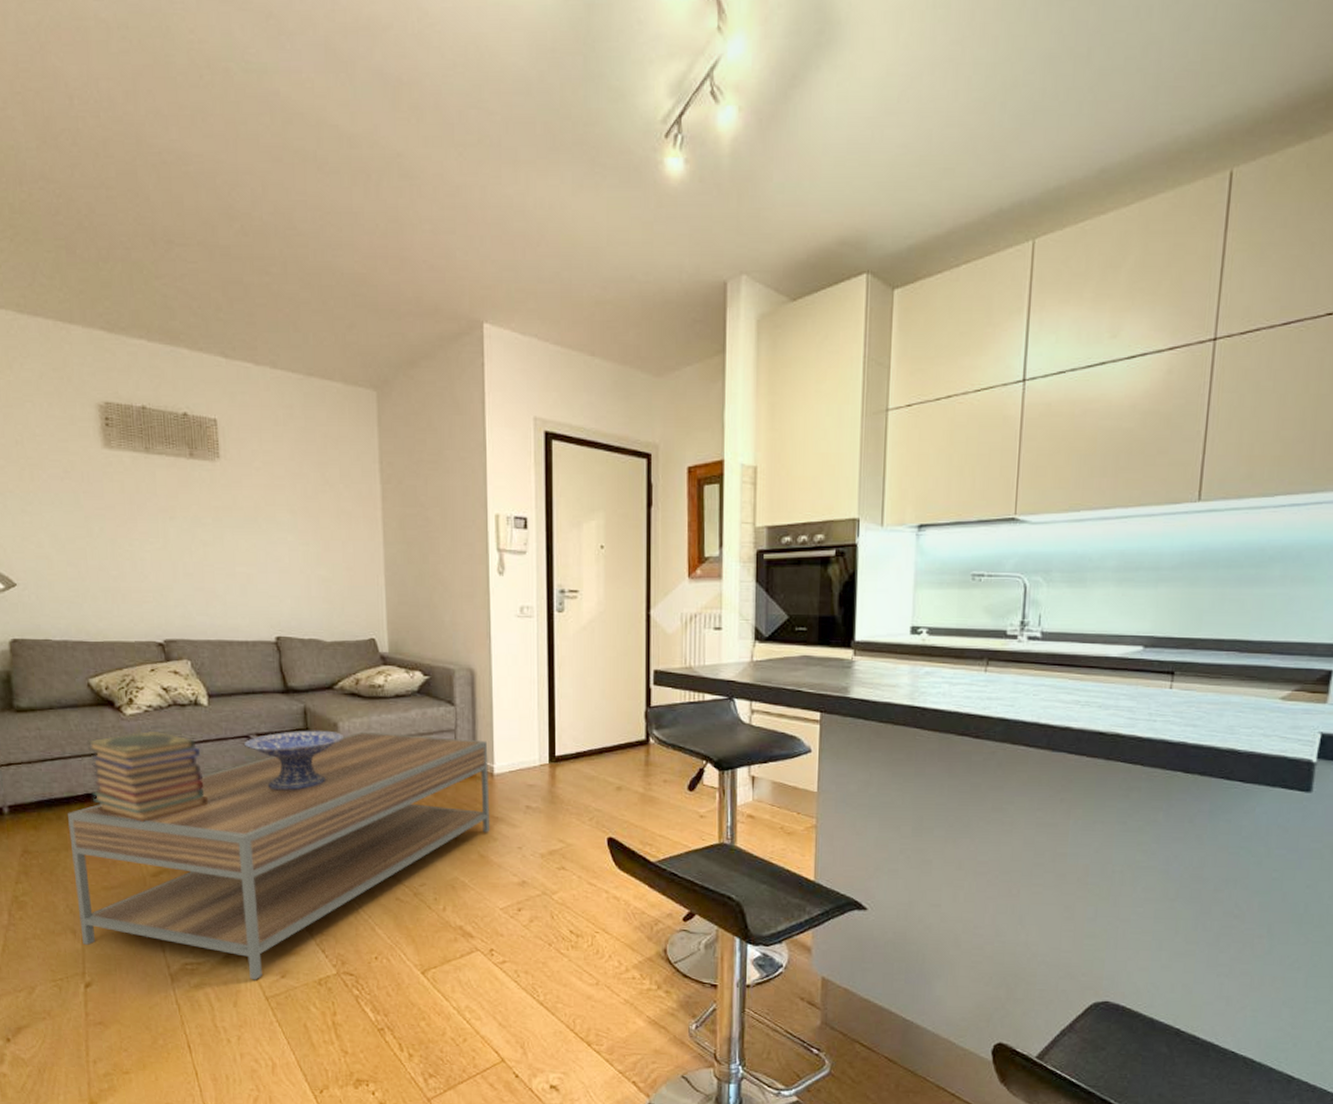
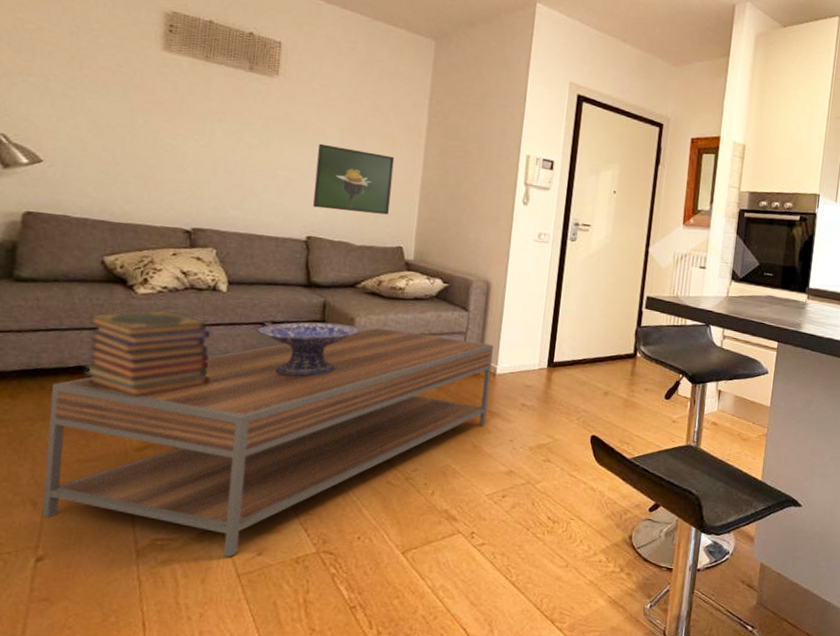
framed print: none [271,530,356,604] -> present [313,143,395,215]

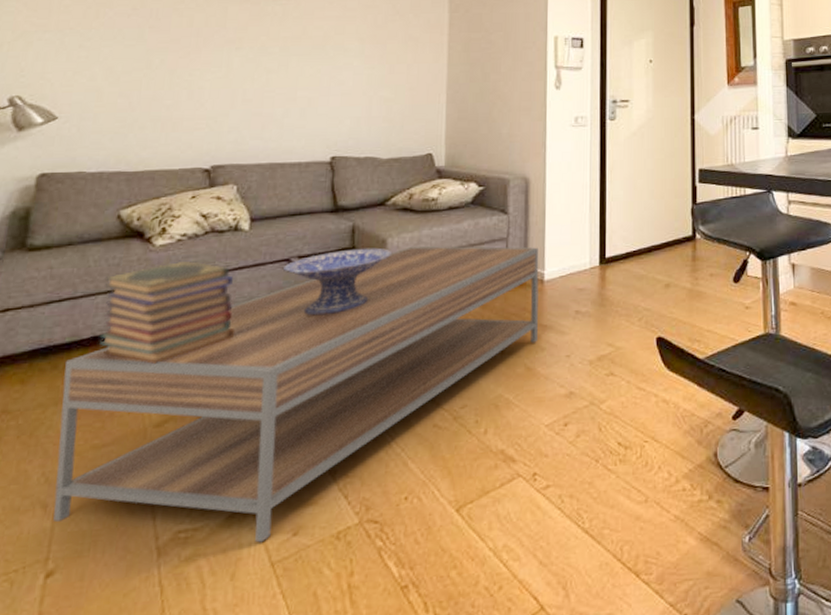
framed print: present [313,143,395,215] -> none [335,56,418,125]

